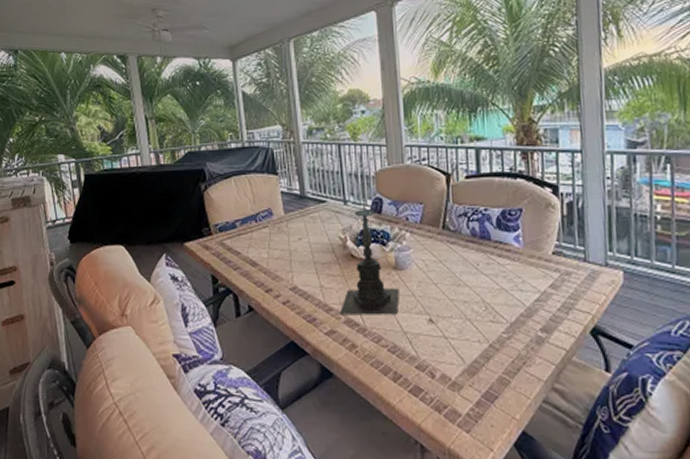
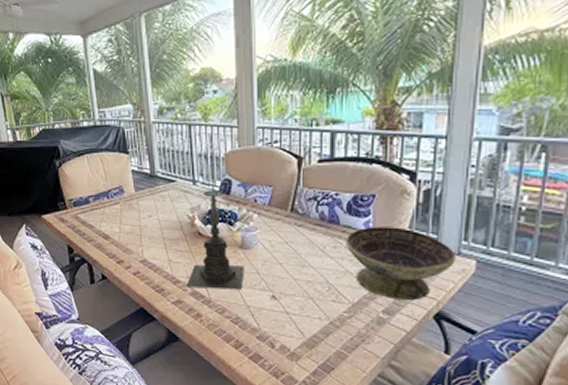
decorative bowl: none [497,240,604,317] -> present [345,226,456,301]

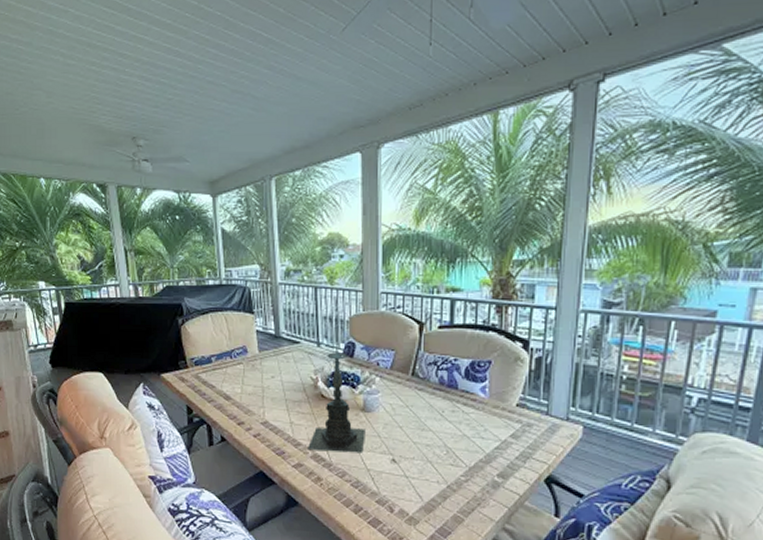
decorative bowl: present [345,226,456,301] -> none [462,392,565,465]

